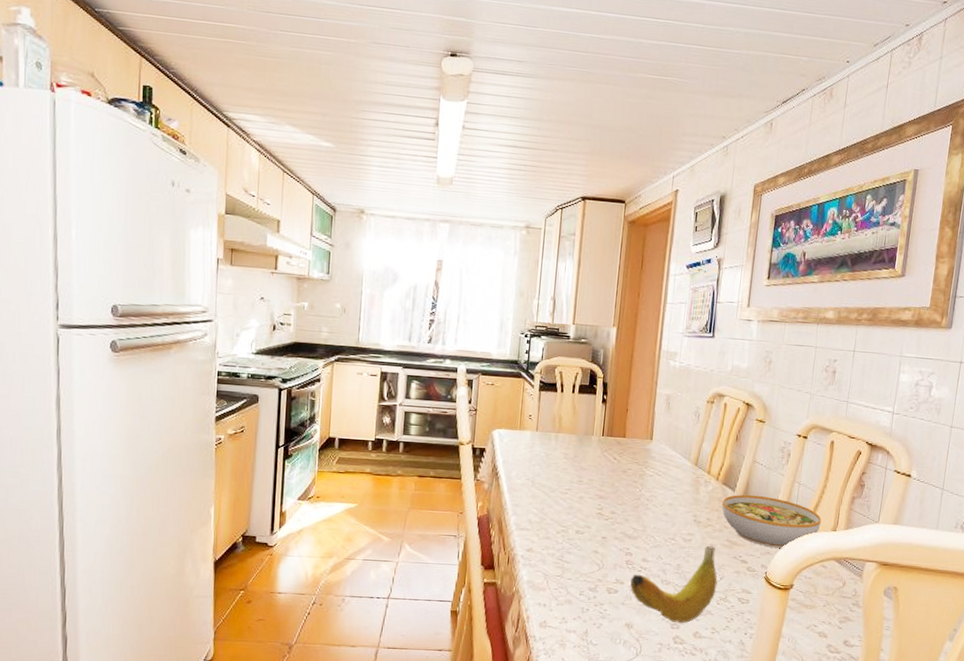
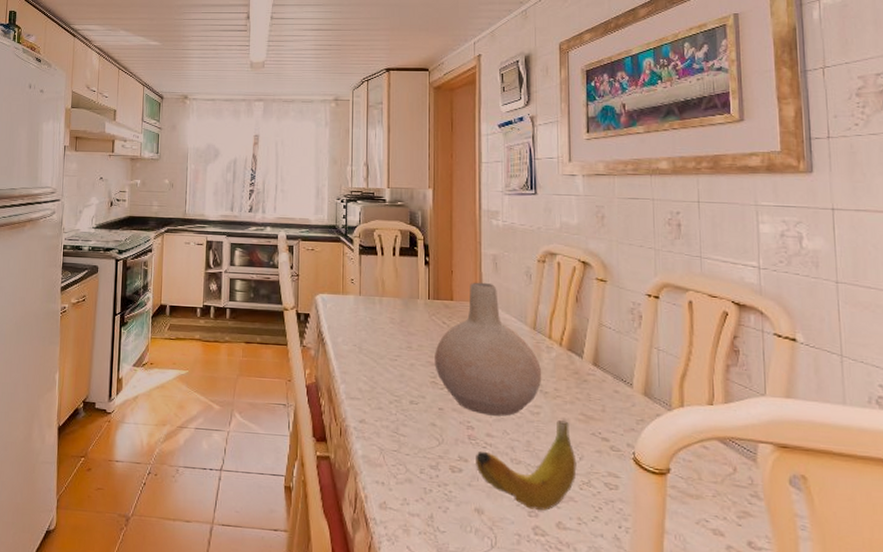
vase: none [602,420,698,543] -> present [435,282,542,416]
bowl: present [721,494,822,549] -> none [569,361,693,426]

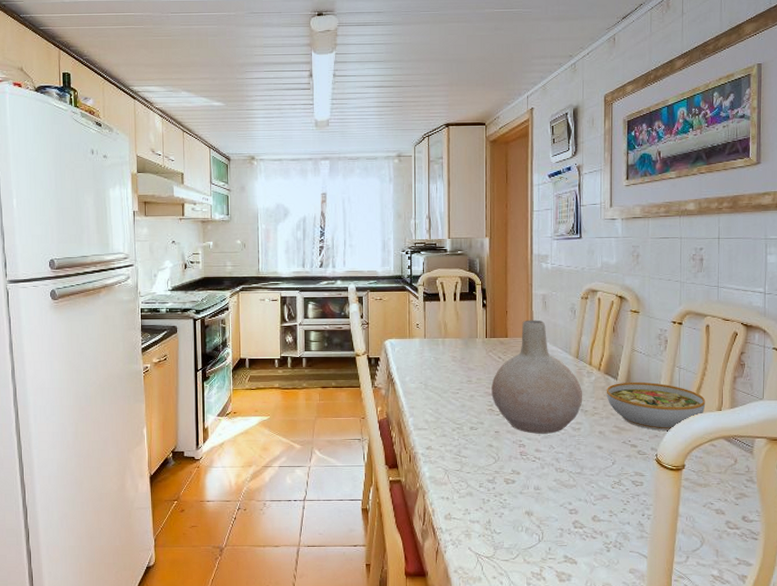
fruit: present [476,420,577,510] -> none [526,433,610,508]
bowl: none [569,361,693,426] -> present [606,382,706,432]

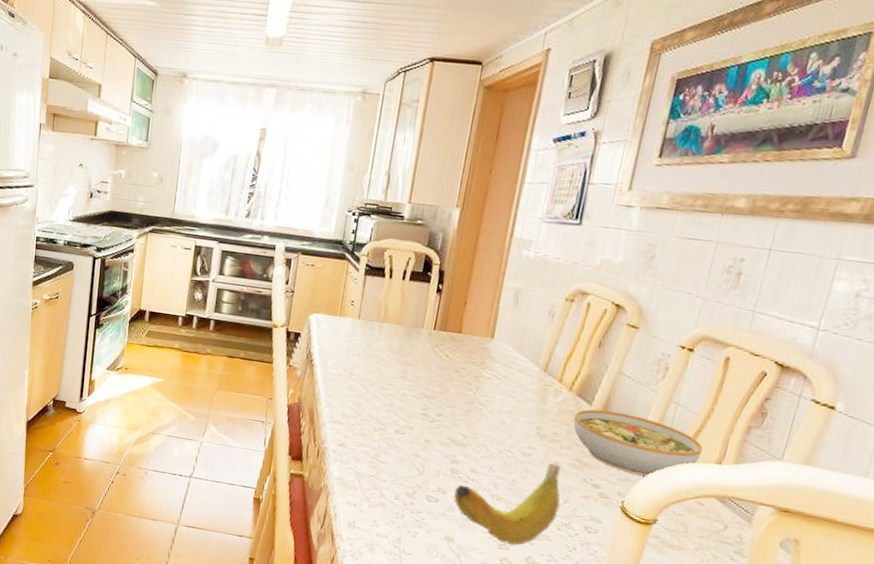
vase: present [491,320,583,434] -> none [428,316,544,454]
fruit: none [526,433,610,508] -> present [453,463,561,545]

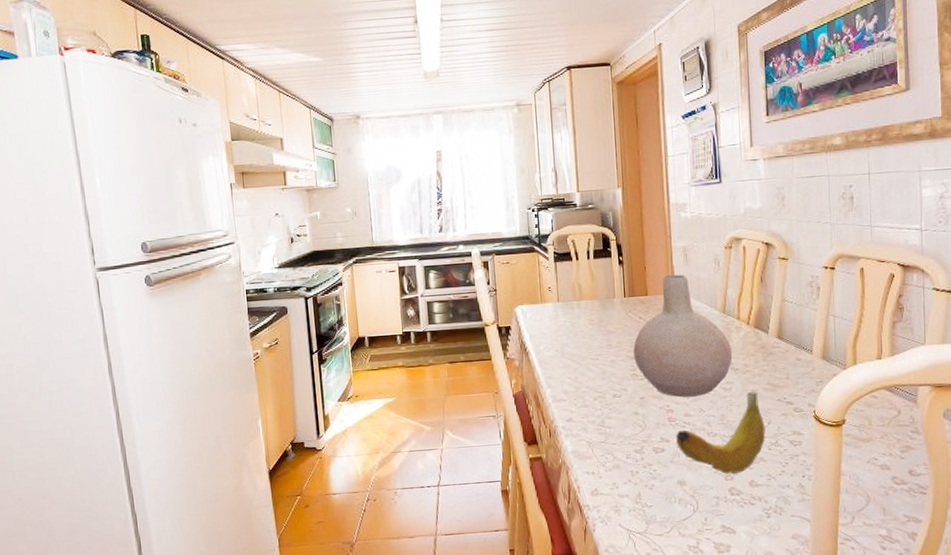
vase: none [428,316,544,454] -> present [633,274,733,398]
bowl: present [573,409,703,478] -> none [757,334,864,385]

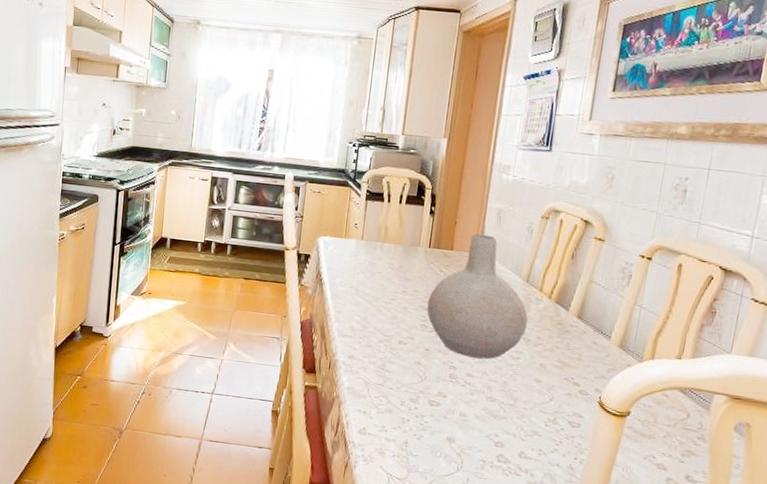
fruit: present [676,392,766,474] -> none [453,365,547,442]

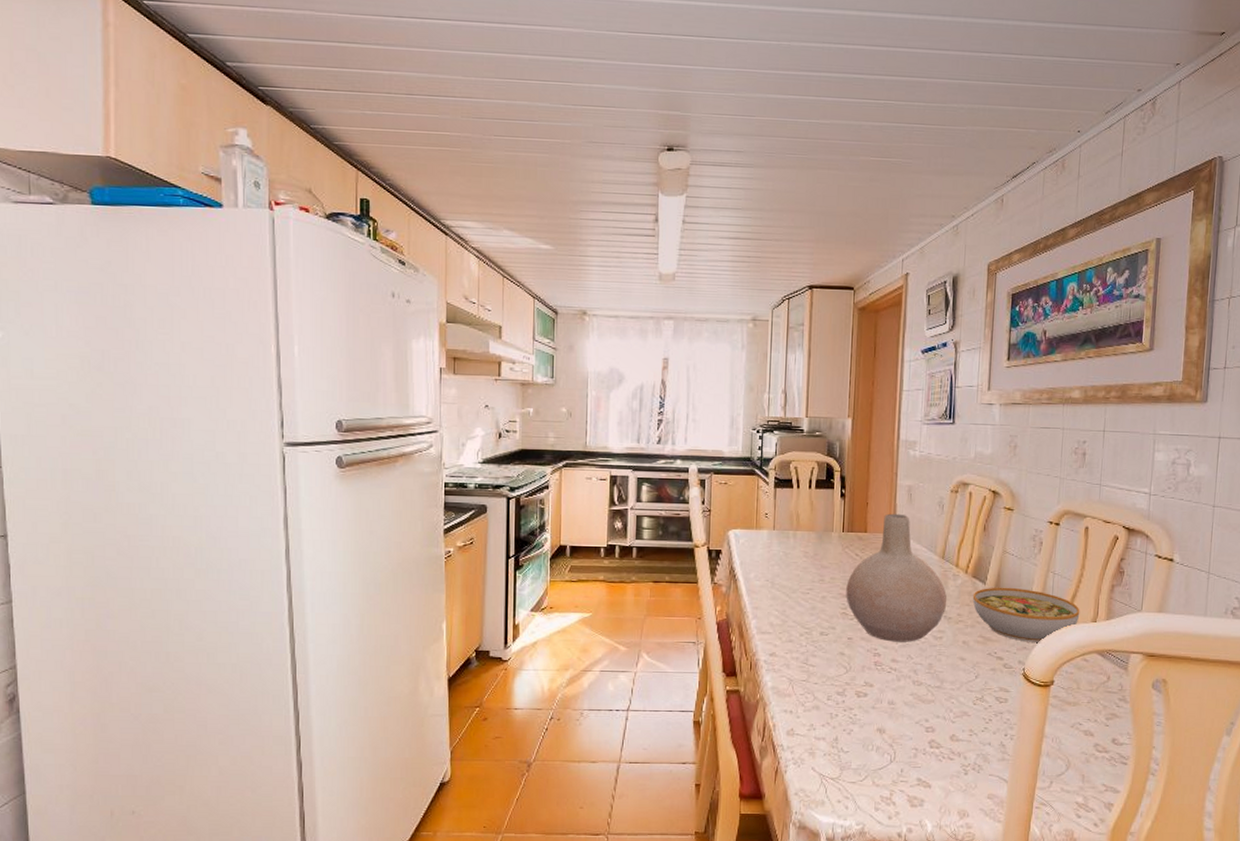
bowl: none [553,314,665,375] -> present [972,587,1080,644]

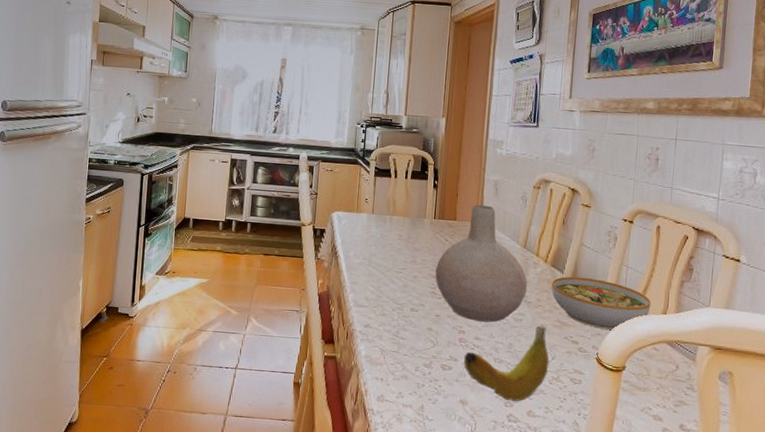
fruit: none [880,643,973,725] -> present [464,326,549,401]

